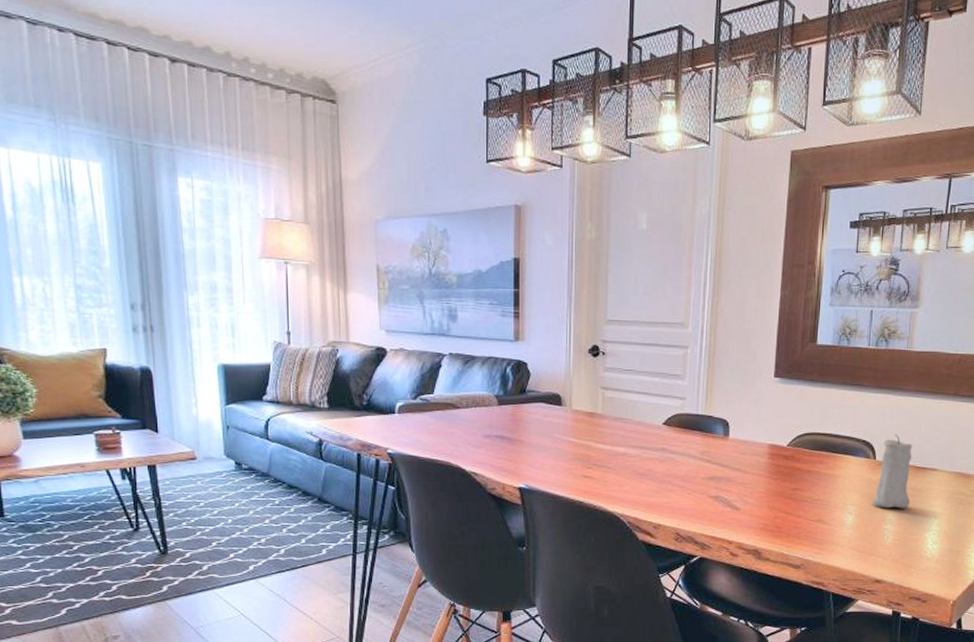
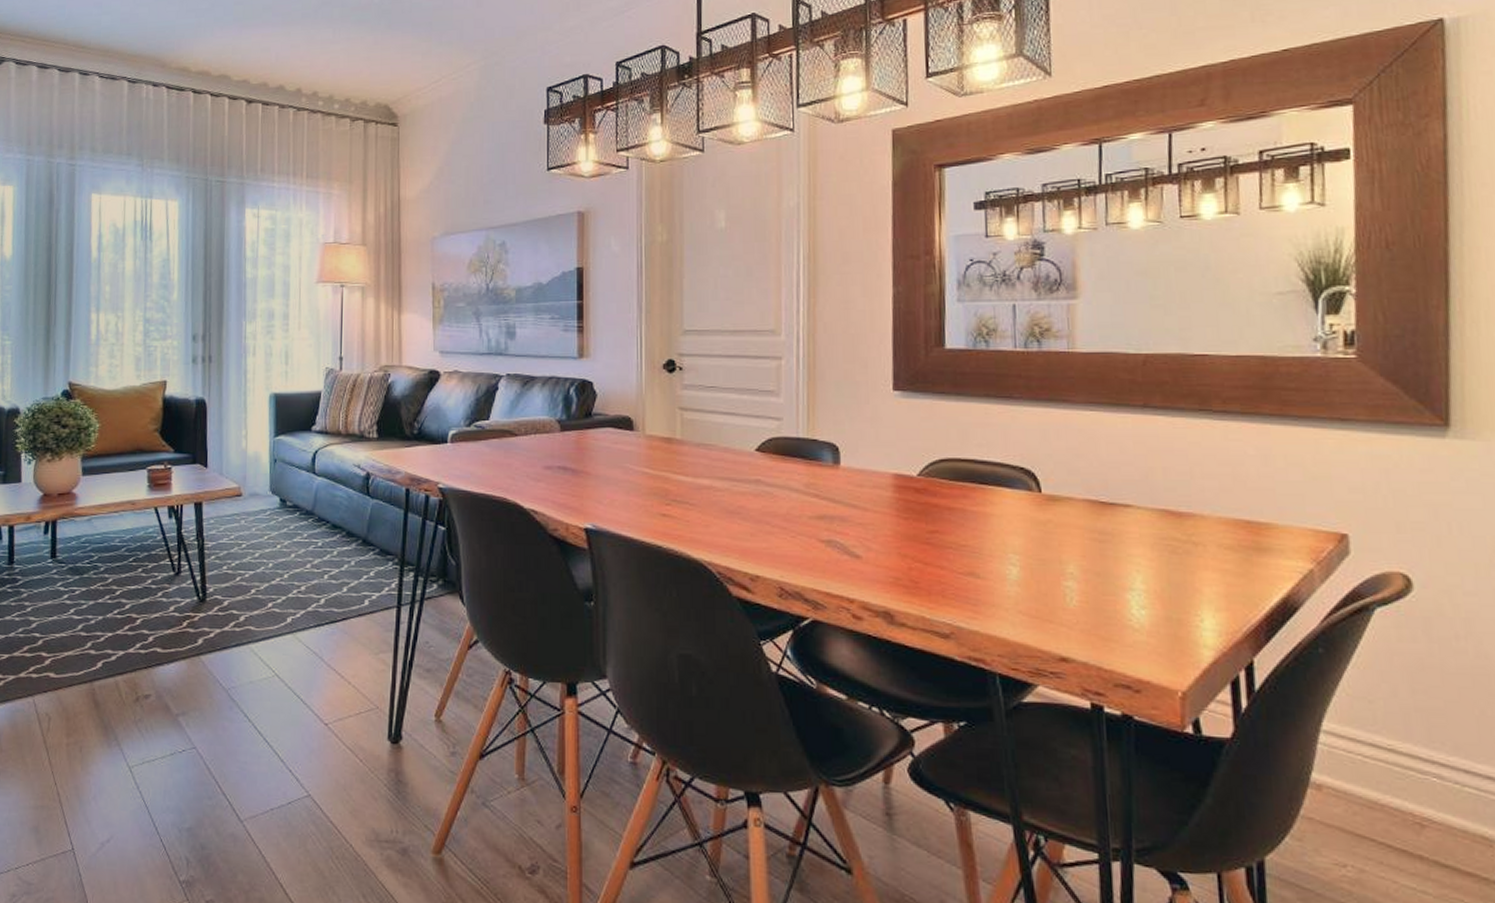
candle: present [871,434,913,509] -> none [1041,458,1098,559]

